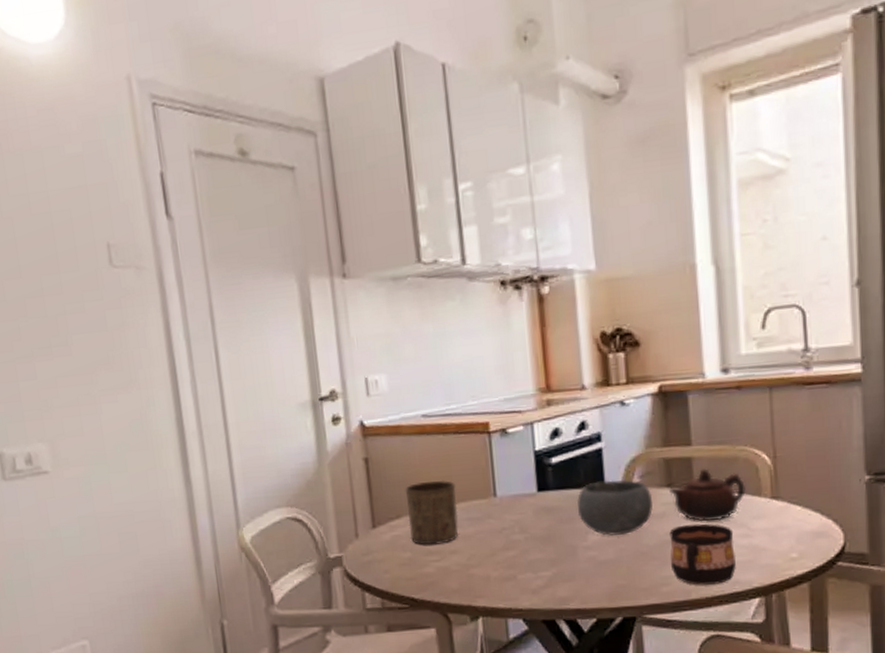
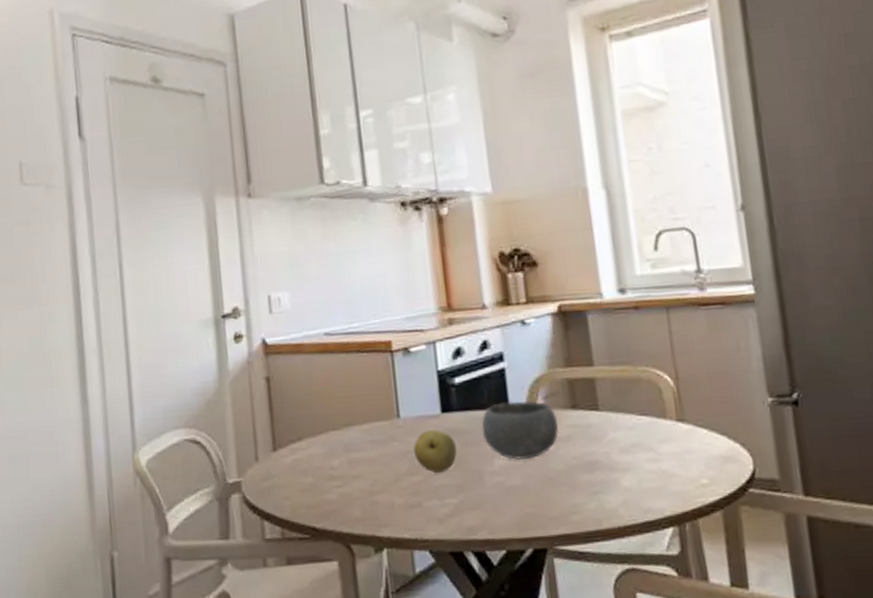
cup: present [405,480,459,545] -> none [307,400,362,470]
fruit: none [509,507,552,549] -> present [413,429,457,474]
teapot: present [669,468,746,522] -> none [574,390,651,446]
cup: present [669,523,736,585] -> none [576,447,647,514]

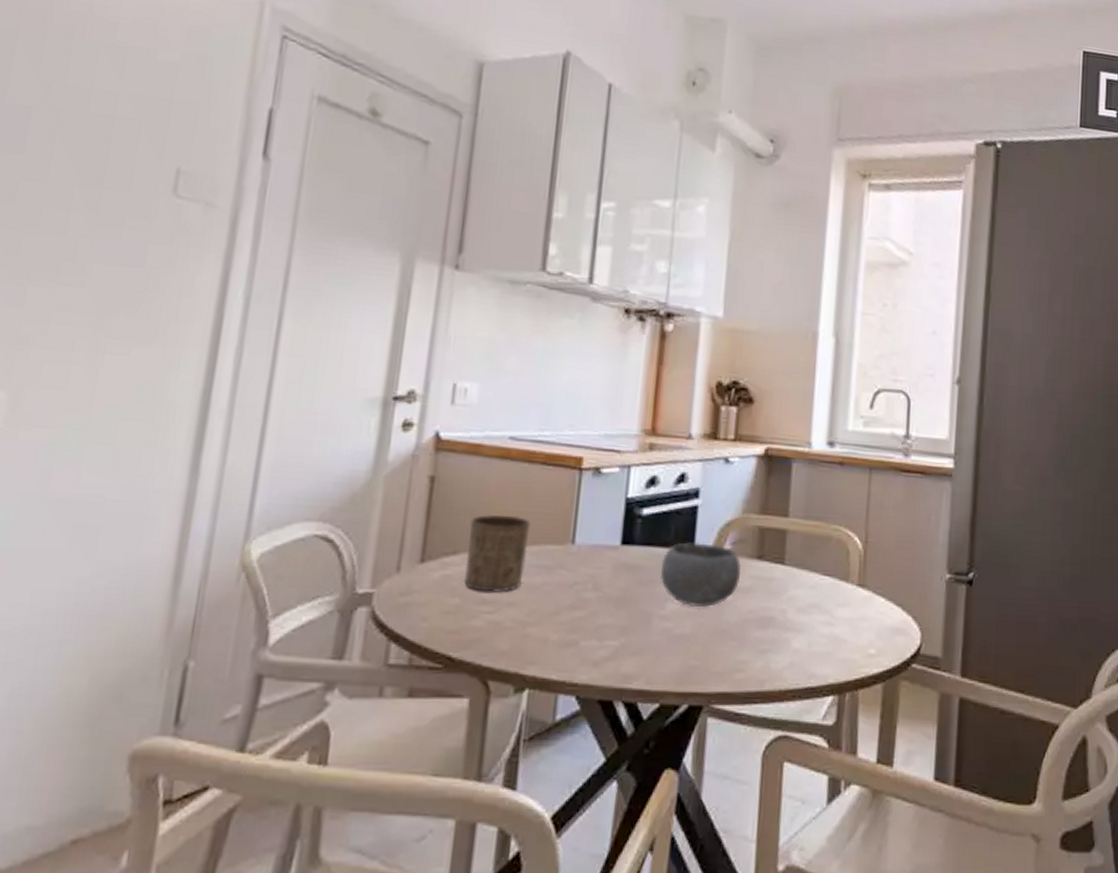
cup: none [307,400,362,470] -> present [463,515,531,593]
fruit: present [413,429,457,474] -> none [582,562,630,611]

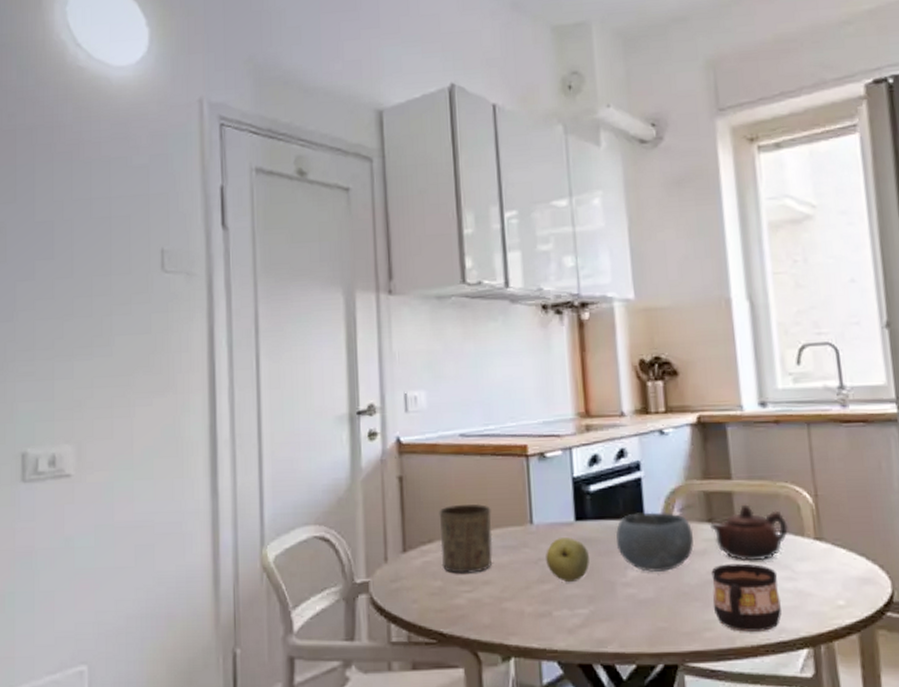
fruit: none [582,562,630,611] -> present [546,537,589,583]
cup: none [748,604,817,676] -> present [711,563,782,632]
teapot: none [759,544,835,604] -> present [710,504,789,562]

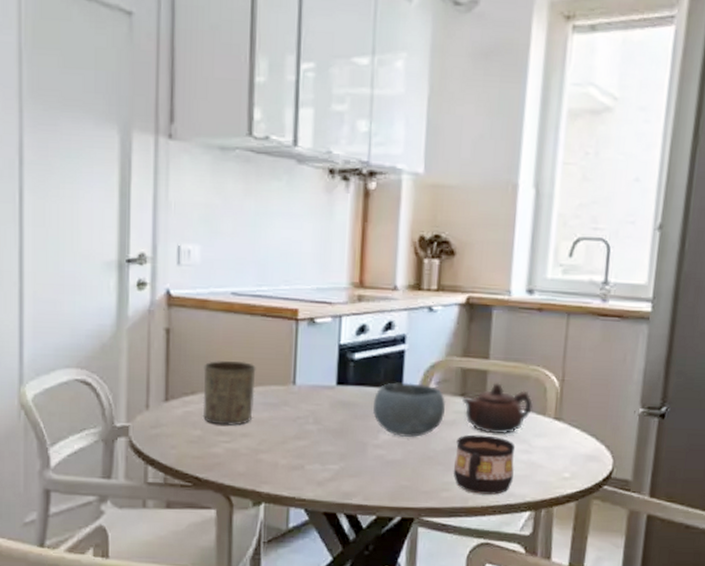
fruit: present [546,537,589,583] -> none [304,399,346,441]

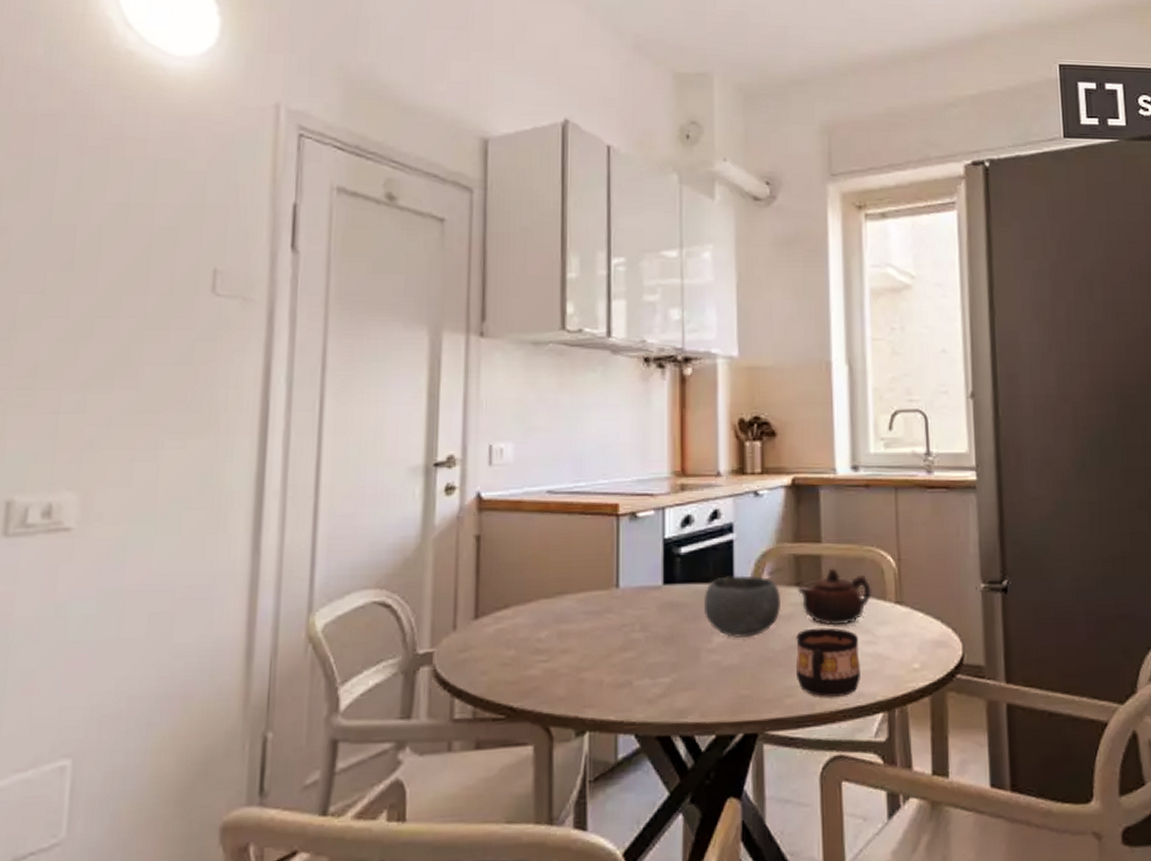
cup: present [202,361,256,426] -> none [517,565,575,642]

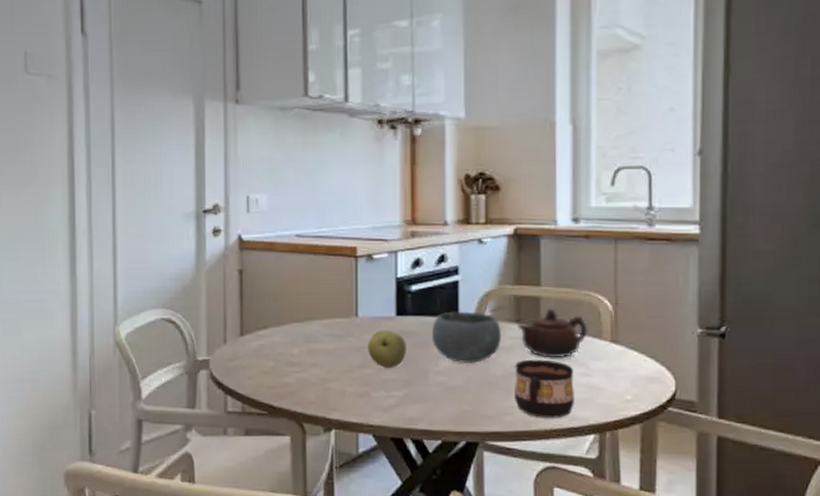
fruit: none [630,602,675,650] -> present [368,330,406,369]

